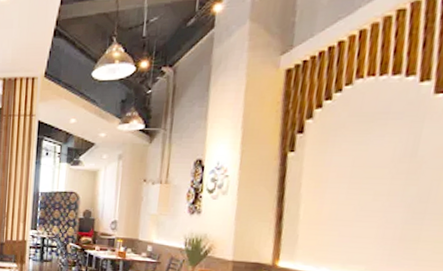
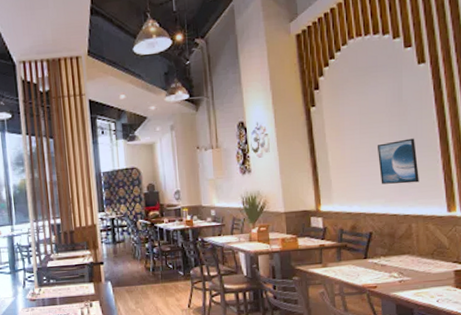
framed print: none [364,202,425,254] -> present [377,138,419,184]

